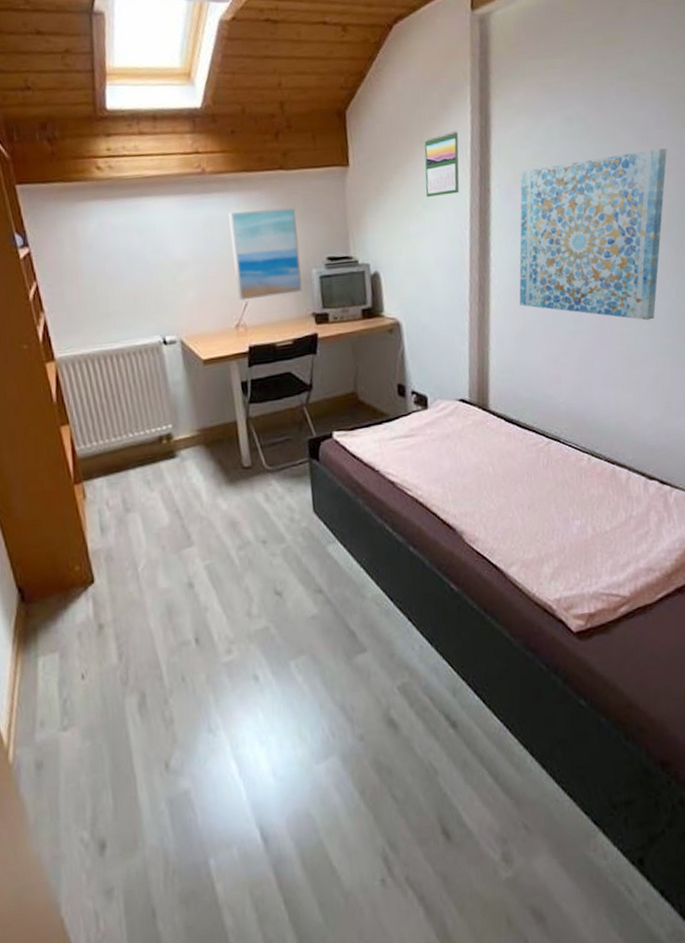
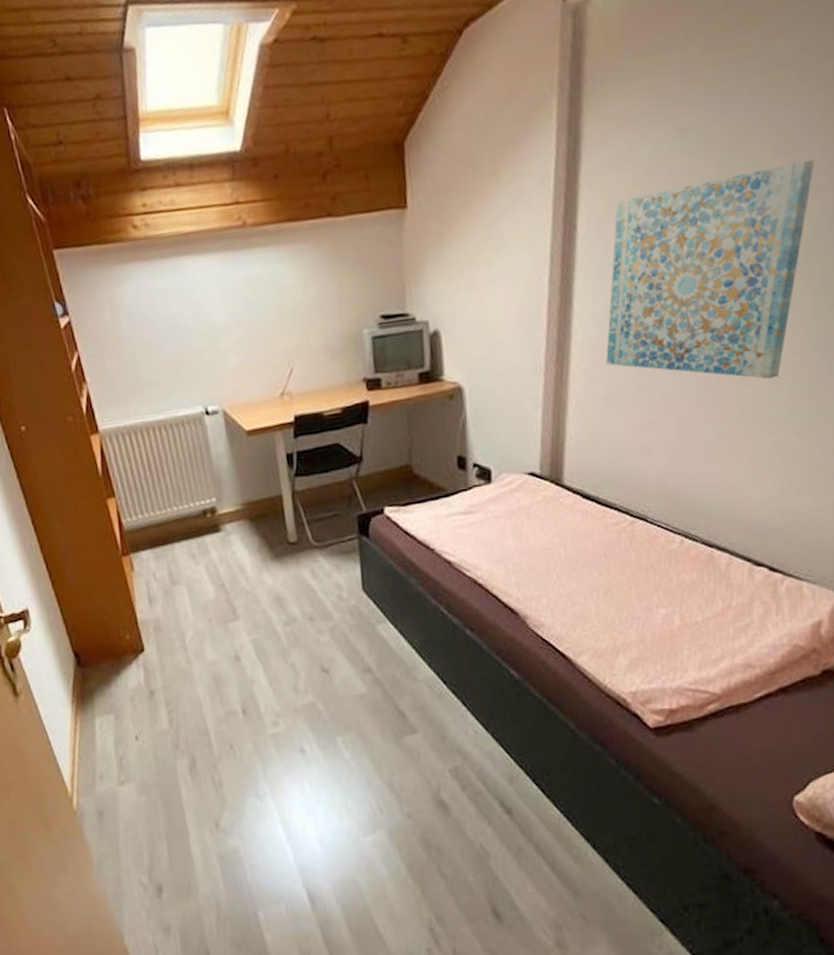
wall art: present [228,207,303,301] -> none [272,260,353,367]
calendar: present [424,130,460,197] -> none [497,156,540,240]

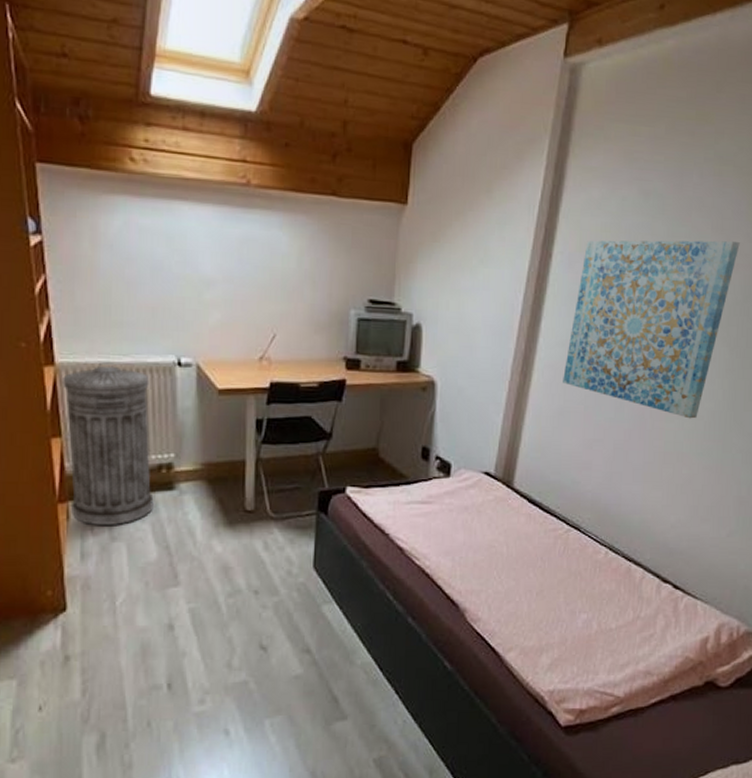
trash can: none [107,422,205,573] -> present [62,362,154,526]

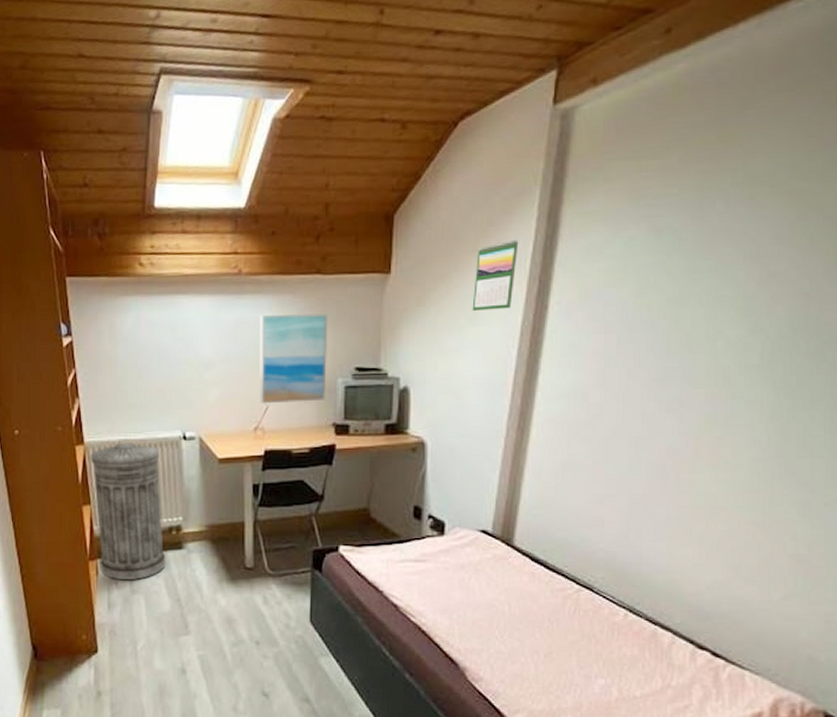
wall art: none [266,233,343,333] -> present [260,313,328,404]
calendar: none [484,185,529,254] -> present [472,239,519,311]
wall art: present [563,240,740,419] -> none [566,268,783,469]

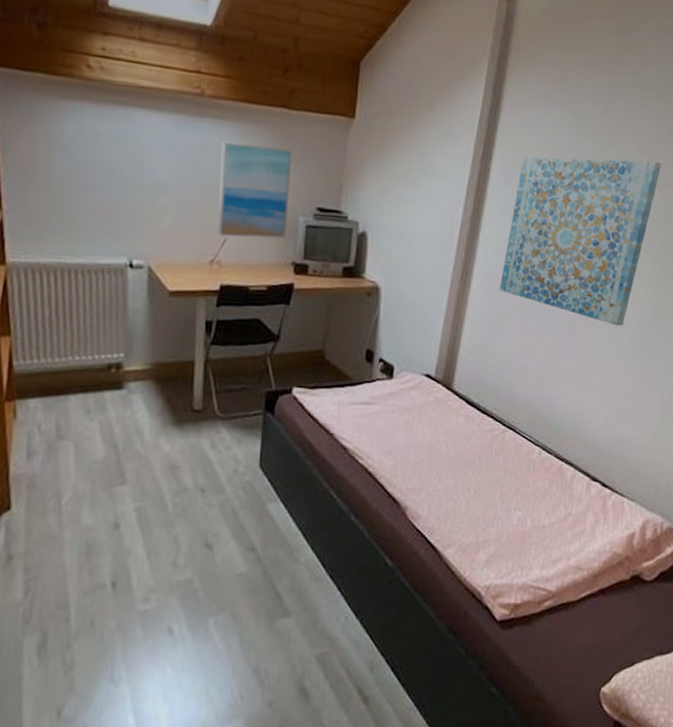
trash can: present [90,440,166,581] -> none [13,263,103,425]
calendar: present [472,239,519,311] -> none [427,104,469,168]
wall art: none [566,268,783,469] -> present [500,157,662,326]

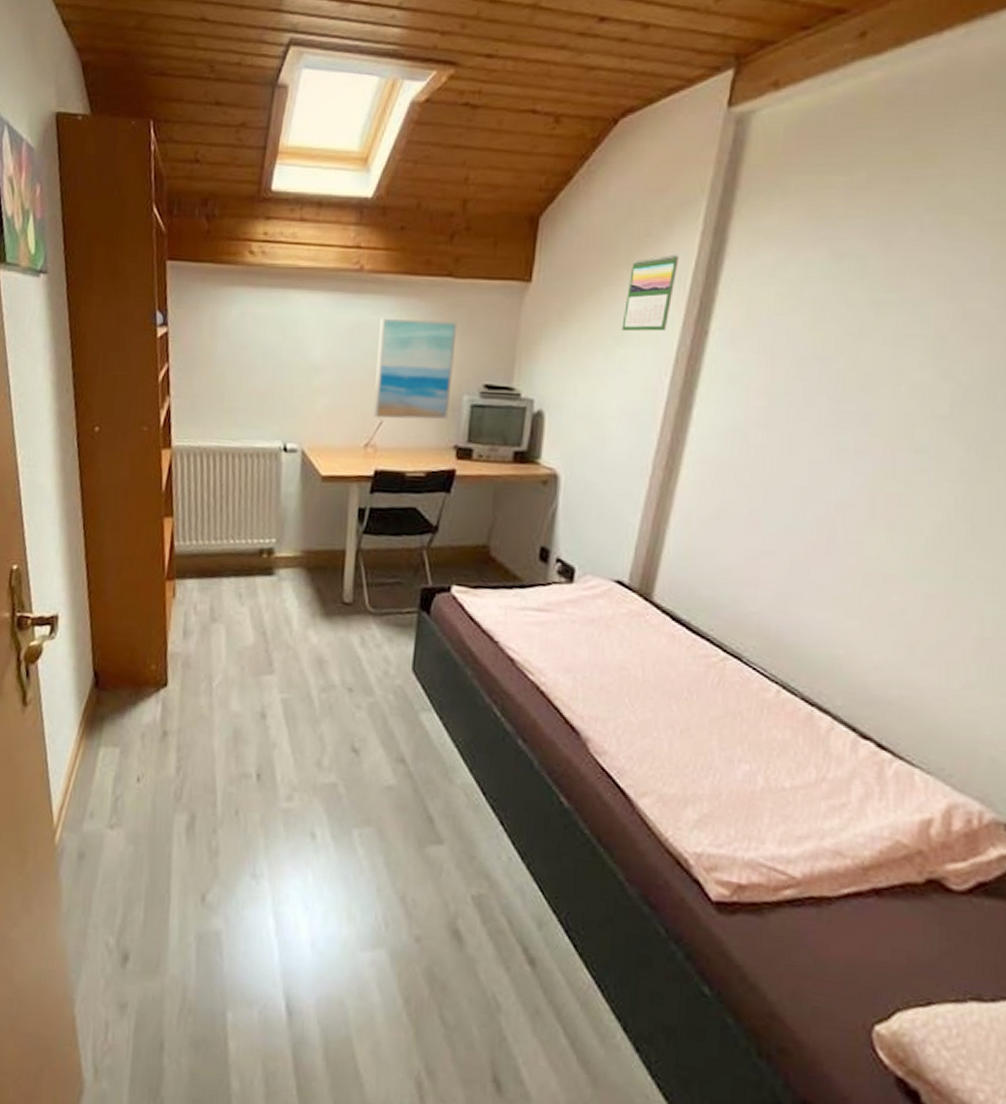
calendar: none [427,104,469,168] -> present [621,254,679,331]
wall art: present [500,157,662,326] -> none [720,307,981,532]

